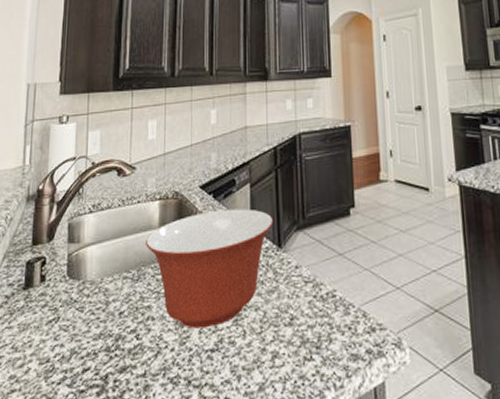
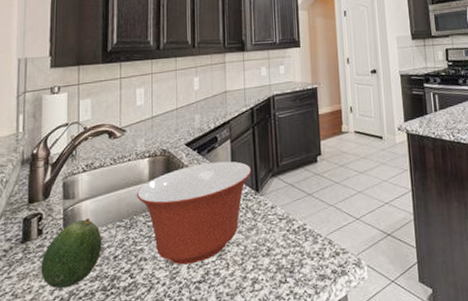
fruit: none [42,265,108,345] -> present [40,217,102,289]

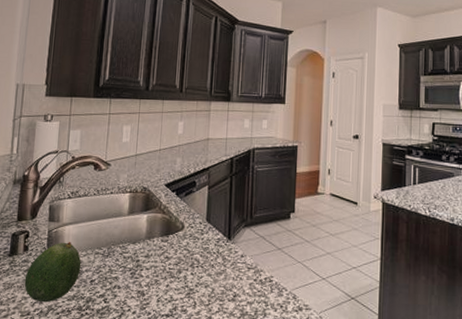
mixing bowl: present [137,161,252,265] -> none [116,205,226,298]

